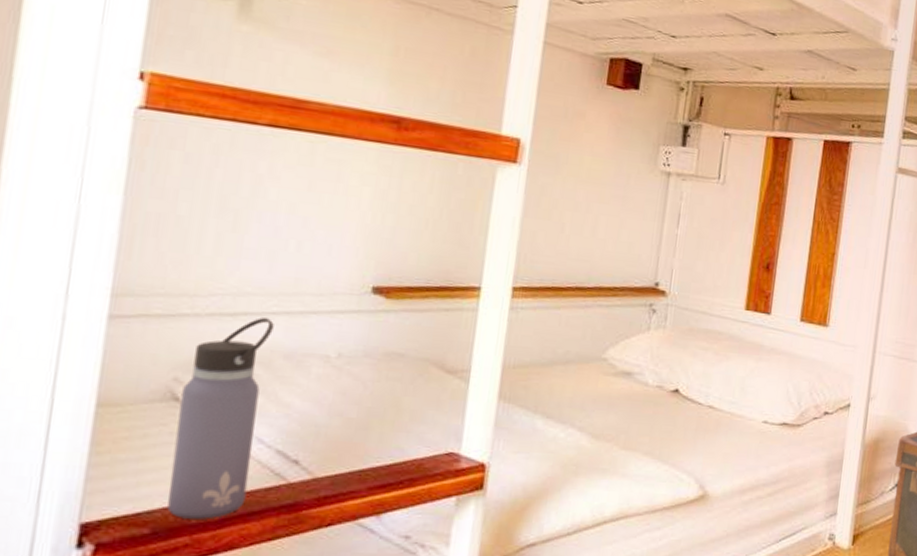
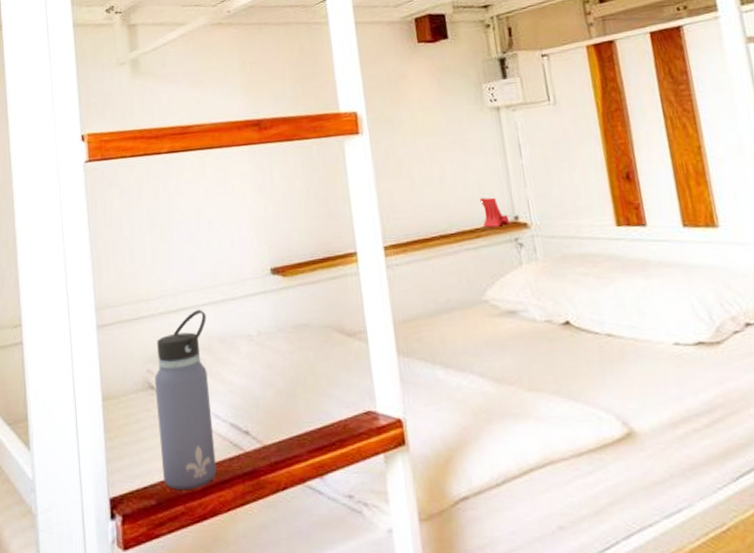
phone stand: none [622,258,650,291] -> present [479,197,511,228]

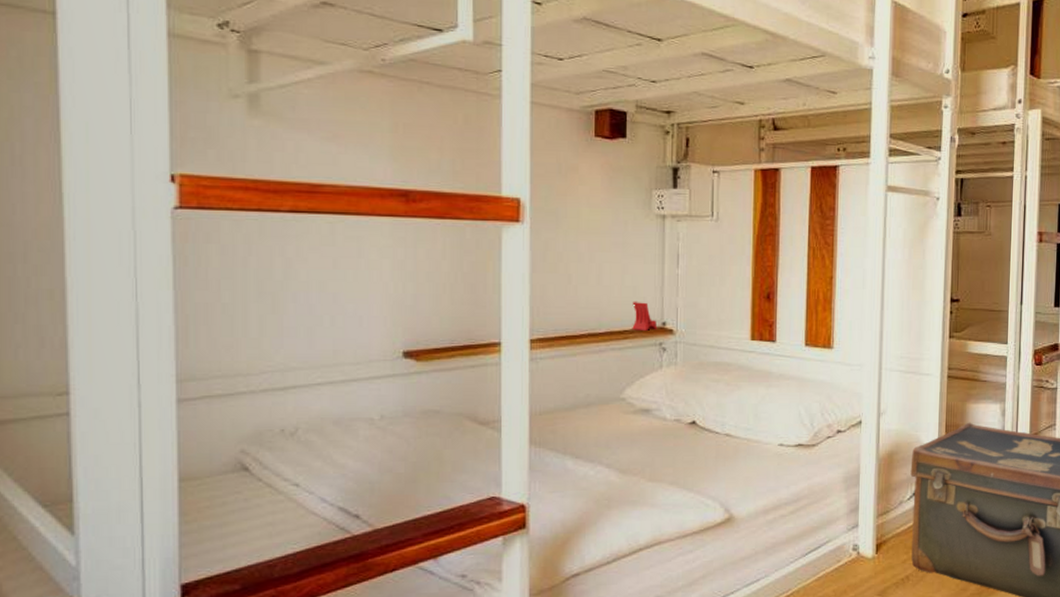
water bottle: present [155,310,217,490] -> none [250,389,321,574]

